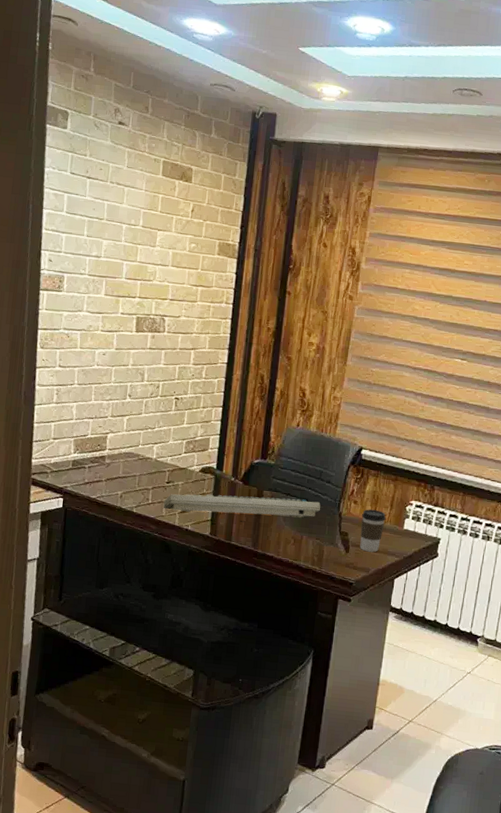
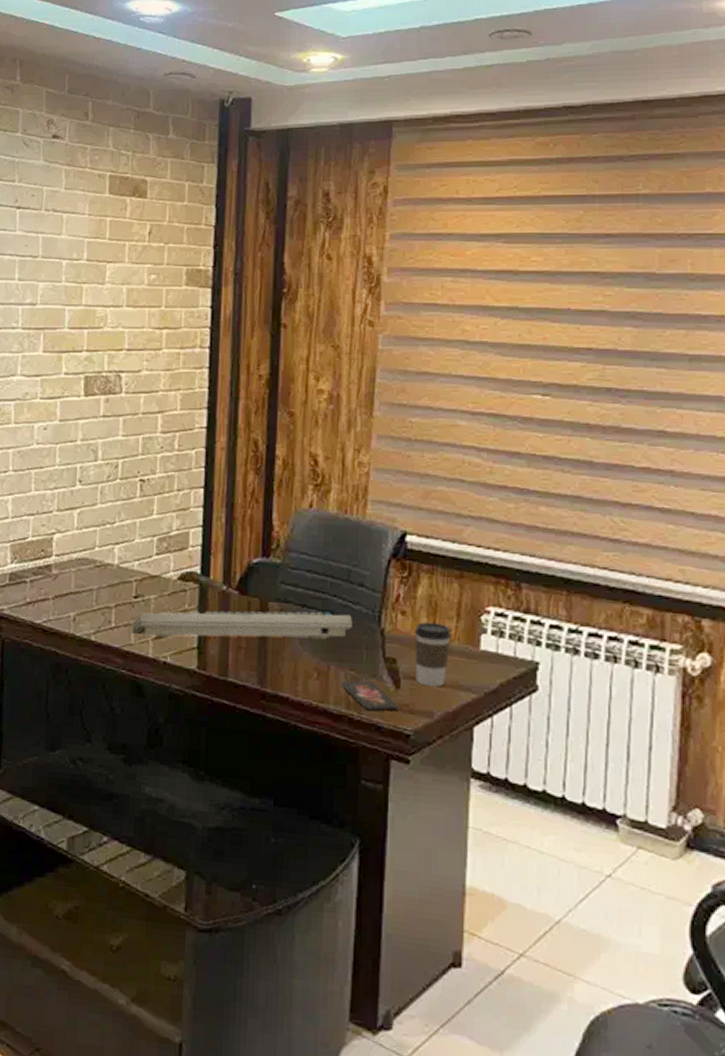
smartphone: none [310,546,347,567] -> present [341,680,398,712]

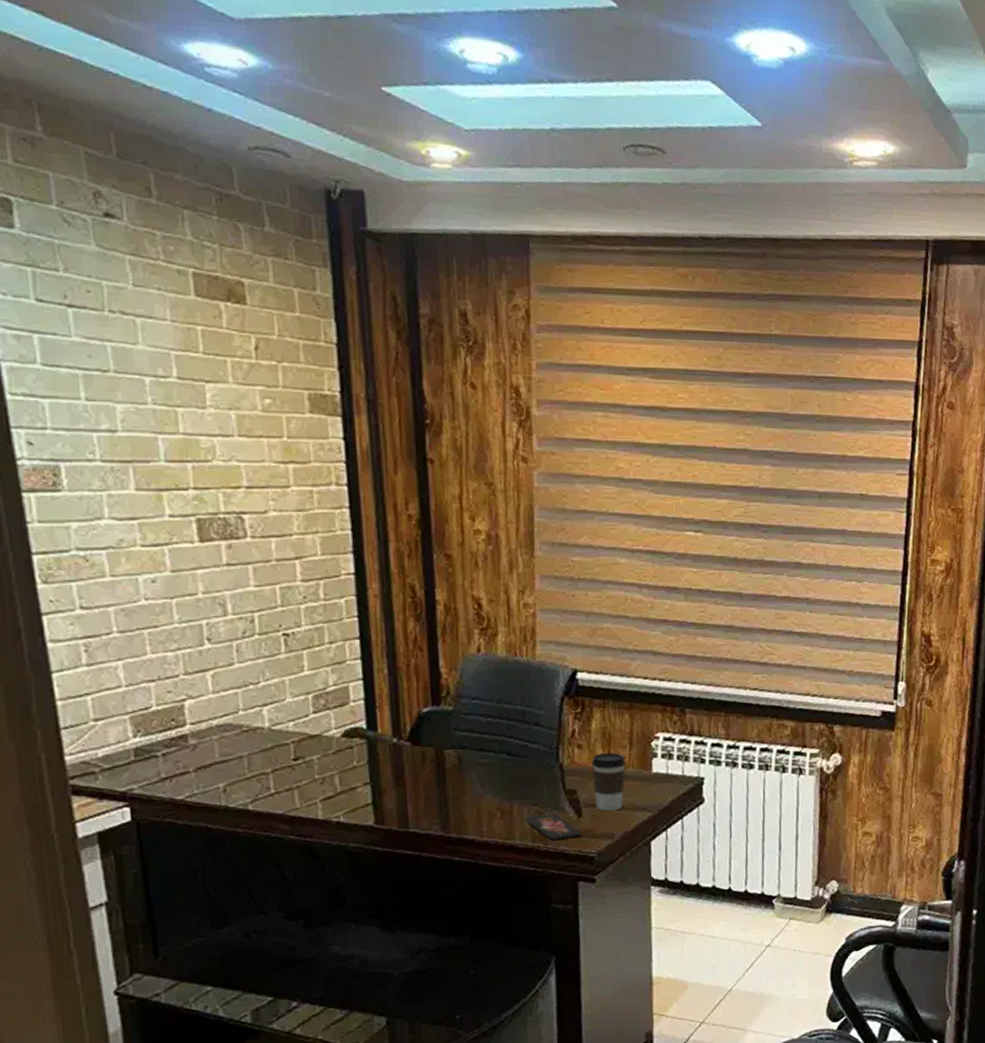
keyboard: present [130,610,353,649] -> none [293,753,533,799]

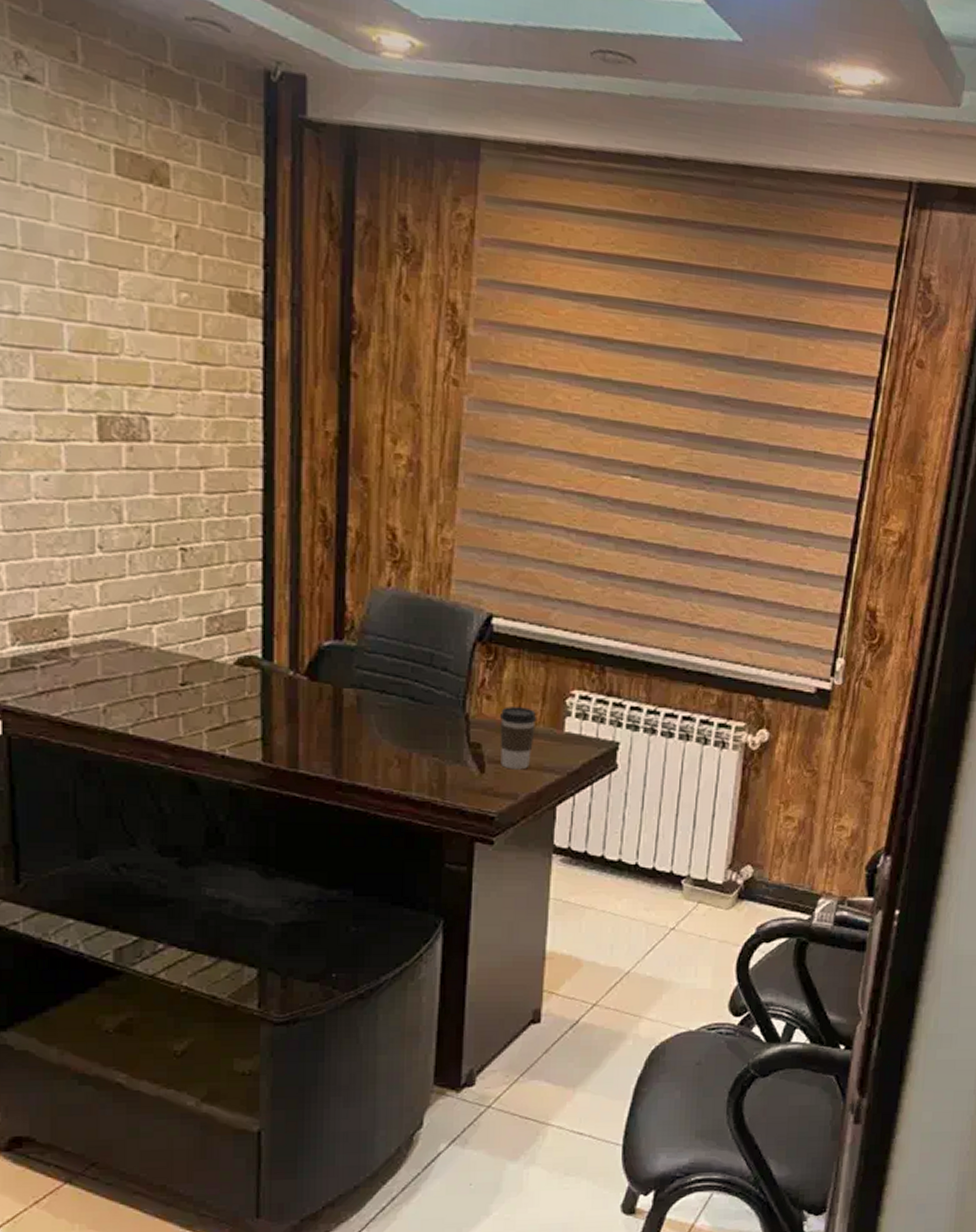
smartphone: present [525,813,582,841] -> none [424,766,483,796]

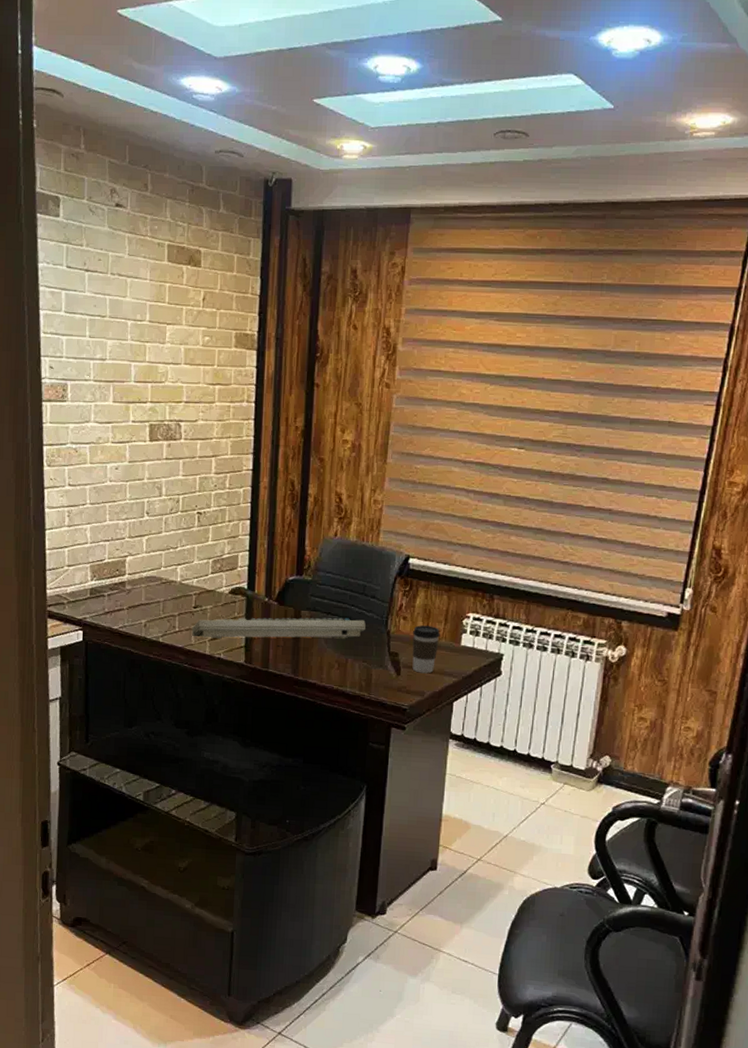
keyboard: none [178,697,437,738] -> present [191,617,367,647]

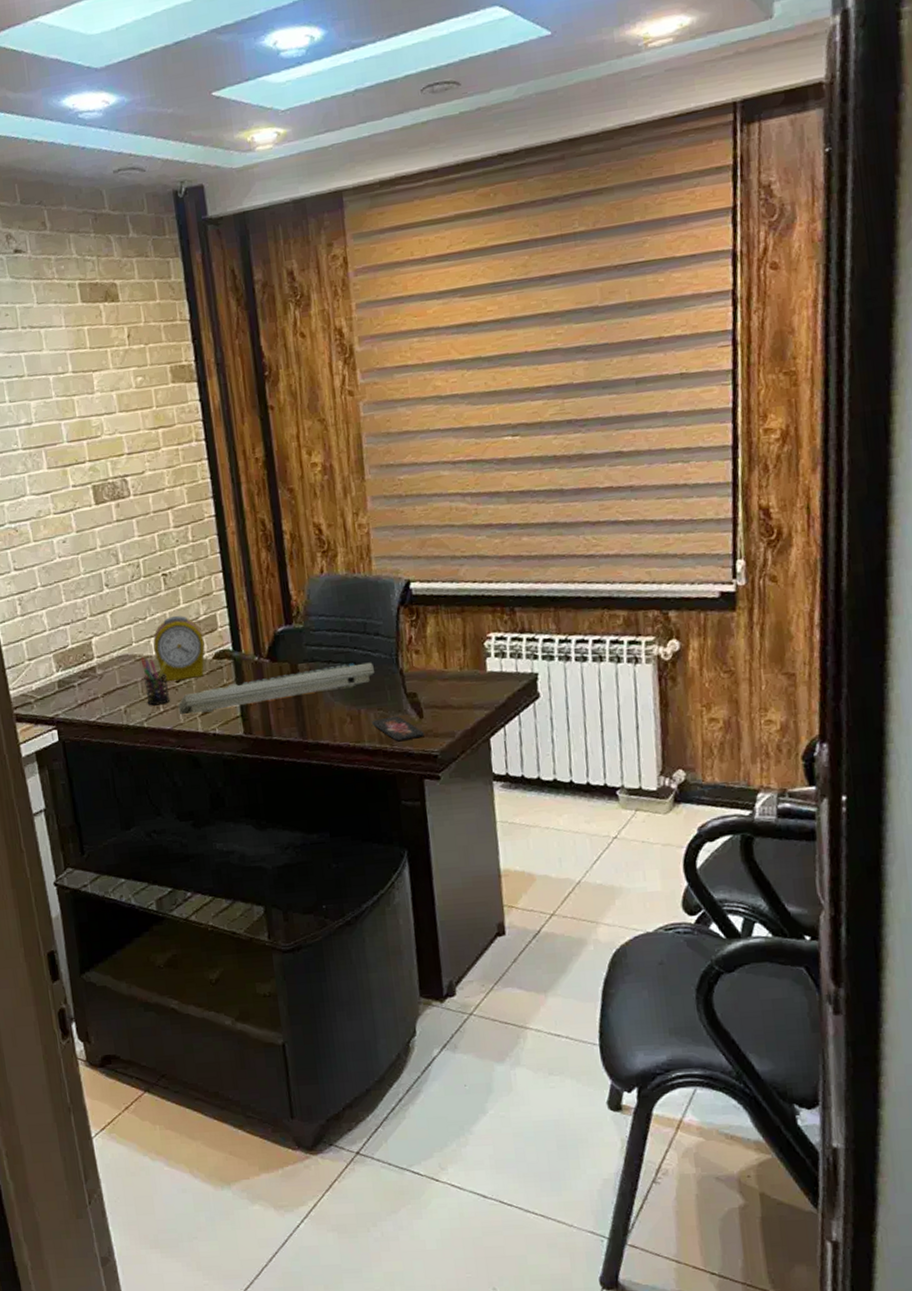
pen holder: none [165,581,188,625] -> present [140,657,171,706]
alarm clock: none [179,550,224,607] -> present [153,615,205,682]
smartphone: none [356,669,398,692] -> present [372,715,424,742]
coffee cup: present [412,625,441,674] -> none [428,655,462,712]

